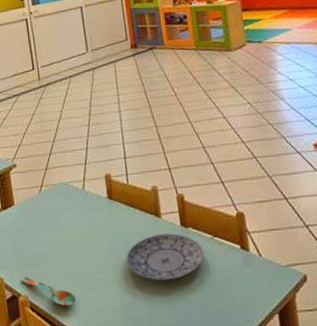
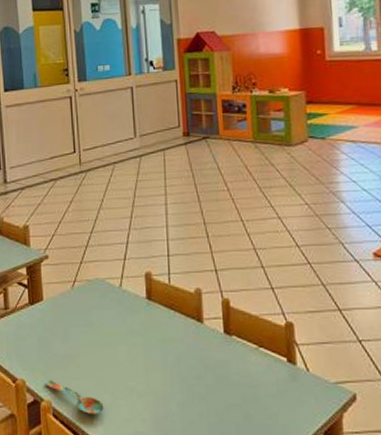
plate: present [126,233,204,281] -> none [162,341,248,393]

